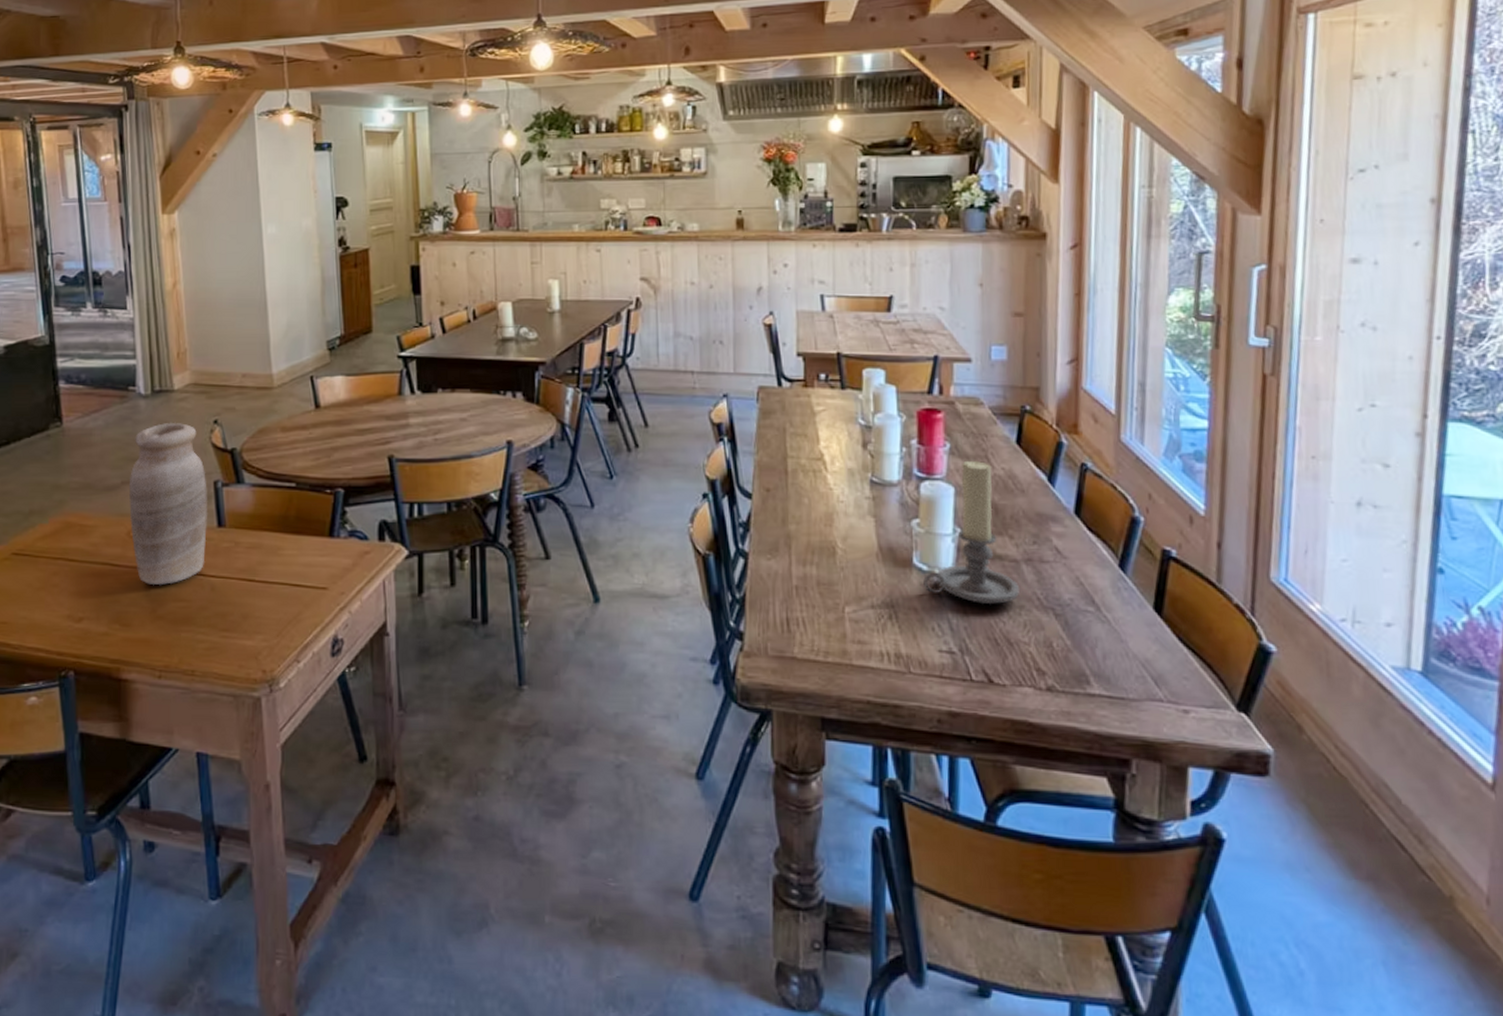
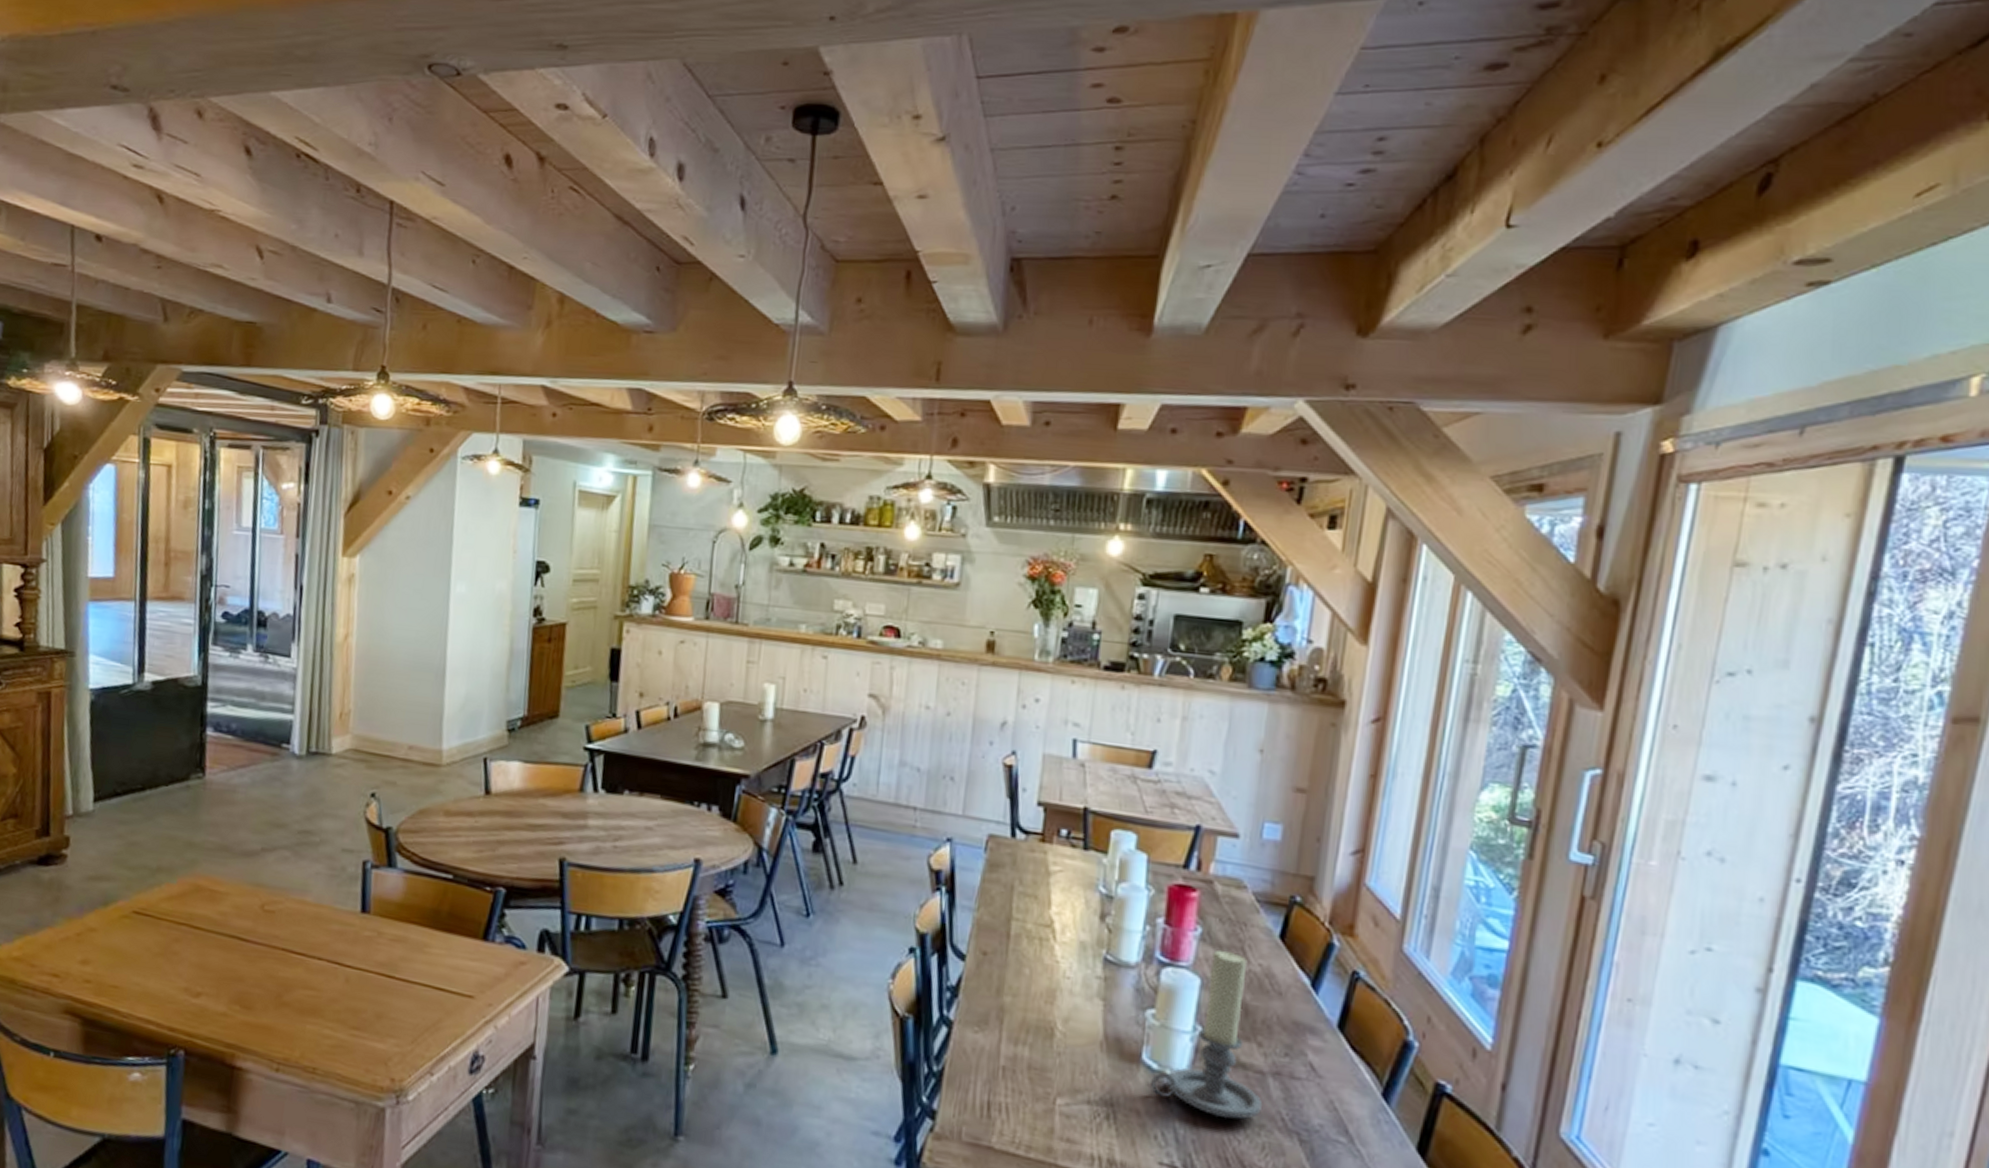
vase: present [129,422,208,586] -> none [265,789,355,969]

